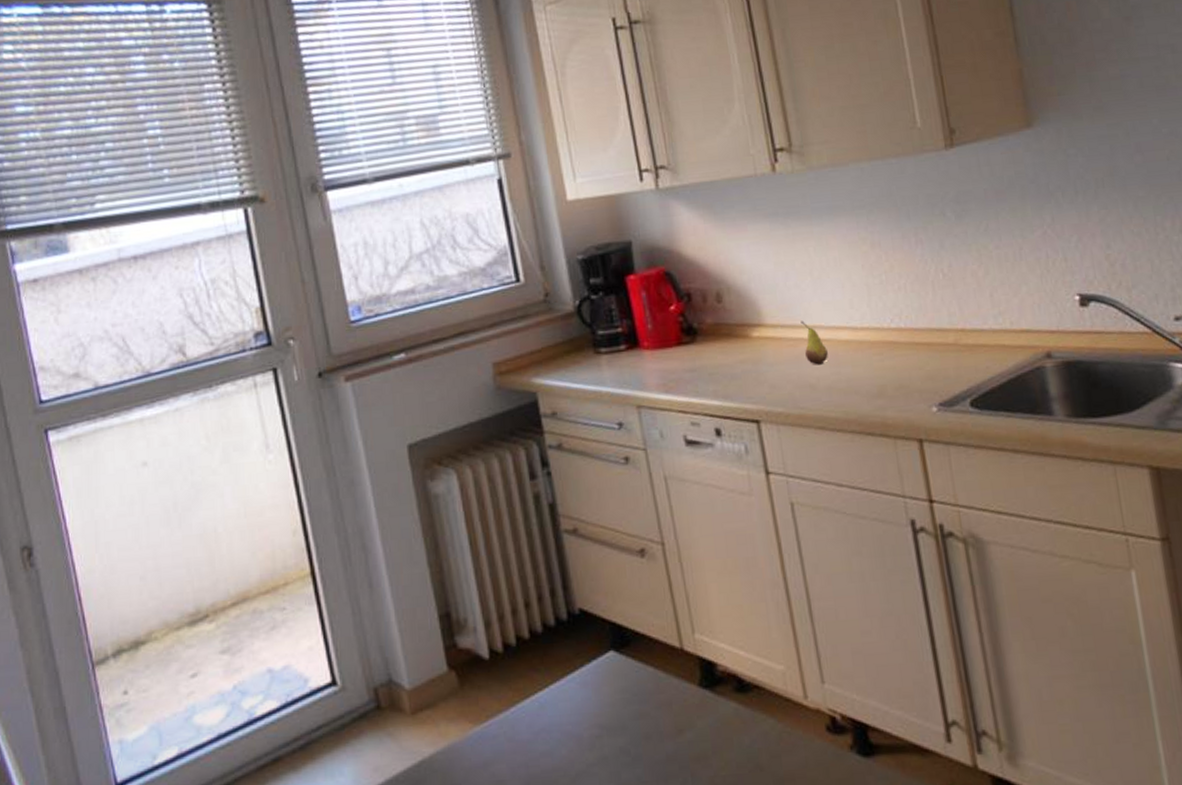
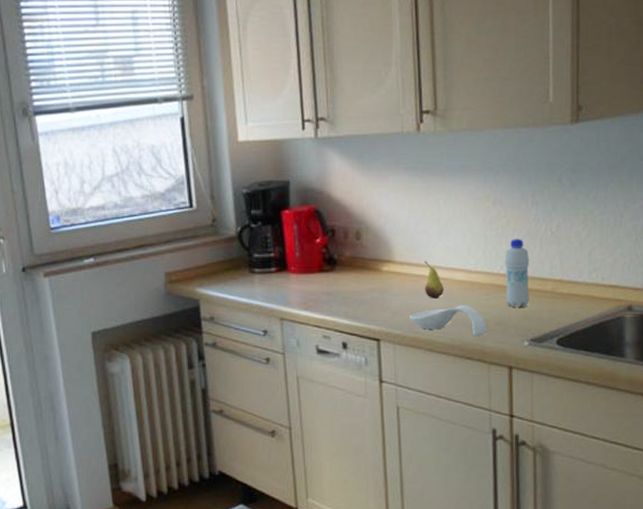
spoon rest: none [791,369,886,407] -> present [409,305,487,337]
bottle: none [893,285,930,368] -> present [504,239,530,308]

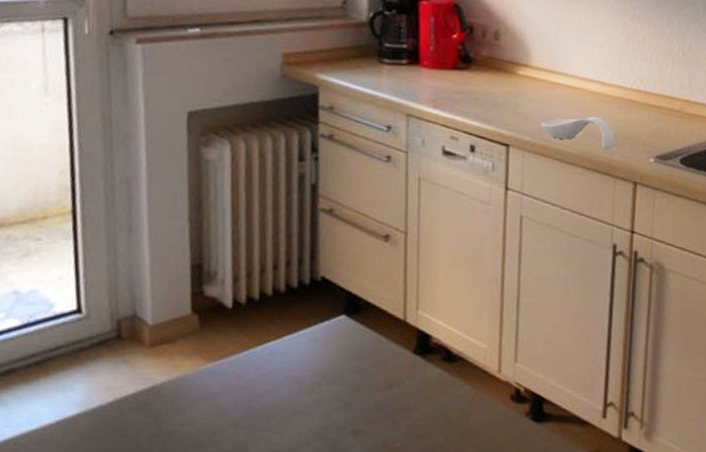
fruit: present [424,261,444,299] -> none [559,68,578,108]
bottle: present [504,239,530,308] -> none [636,56,662,125]

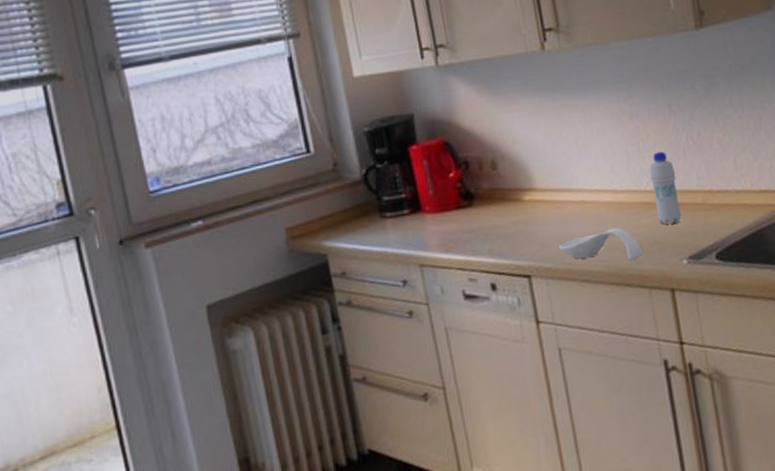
bottle: none [636,56,662,125] -> present [649,152,681,225]

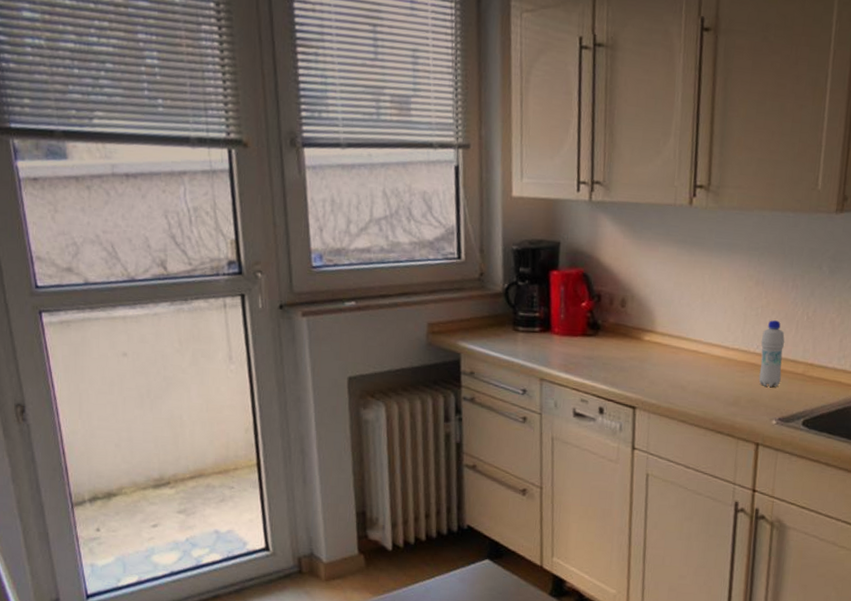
spoon rest: present [559,227,643,261] -> none [666,379,739,412]

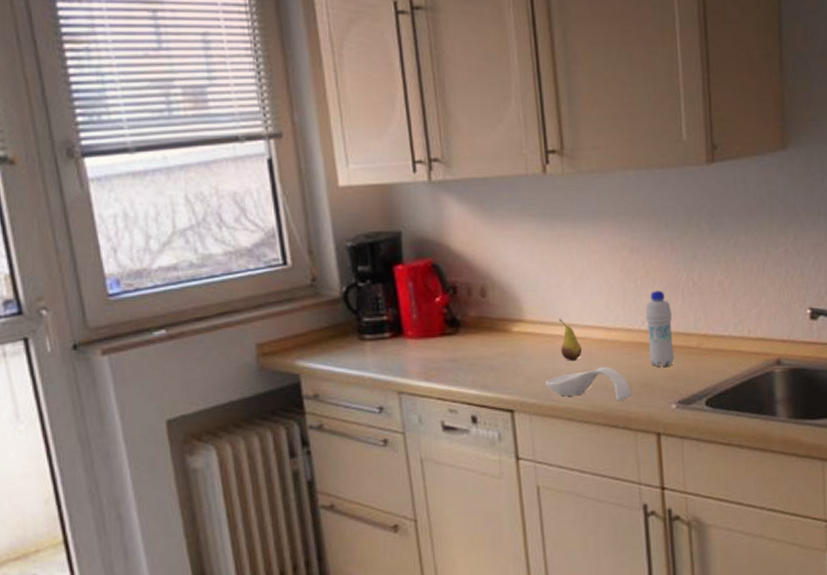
spoon rest: none [666,379,739,412] -> present [546,366,631,402]
fruit: none [683,334,702,372] -> present [559,319,582,361]

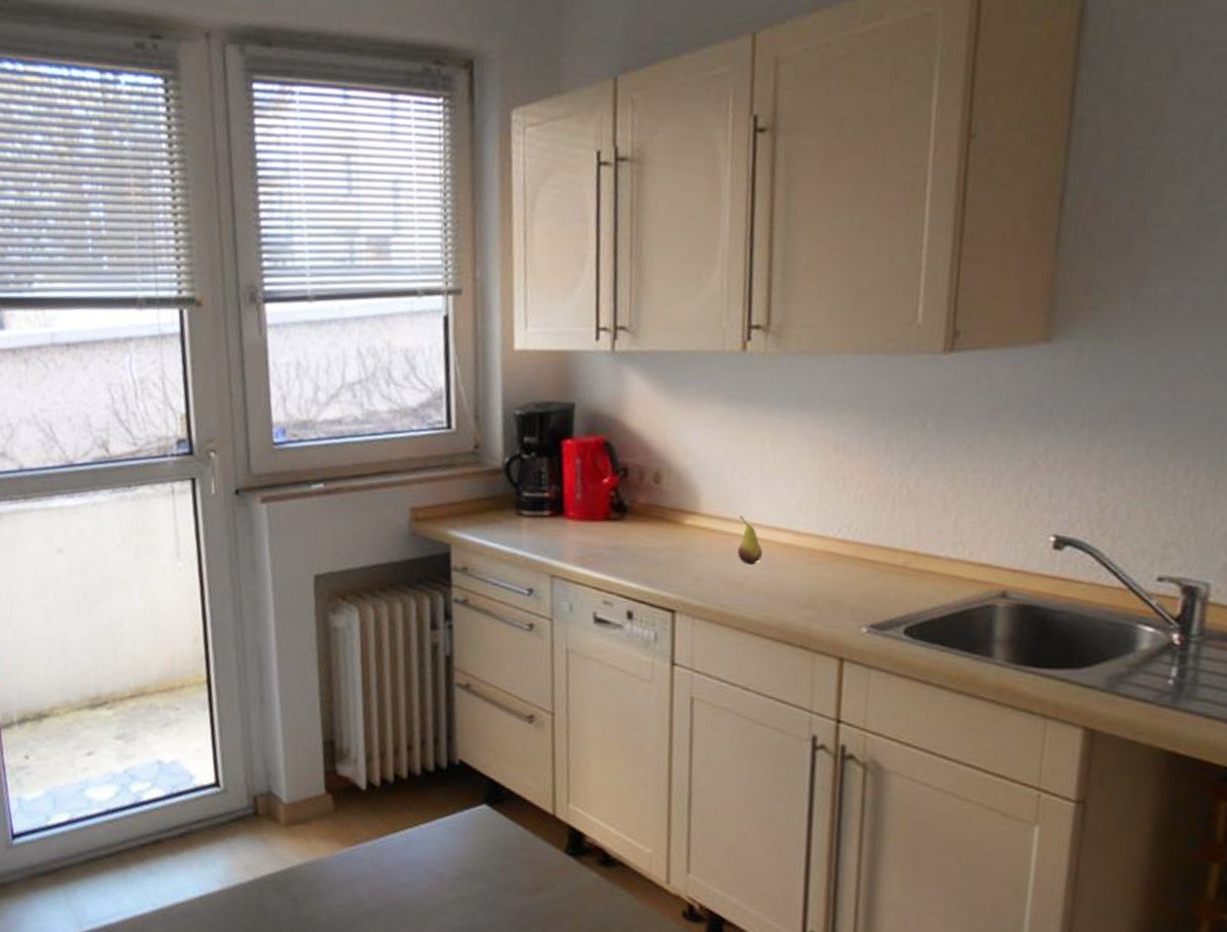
spoon rest: present [546,366,631,402] -> none [715,574,815,617]
bottle: present [645,291,674,368] -> none [841,495,877,585]

